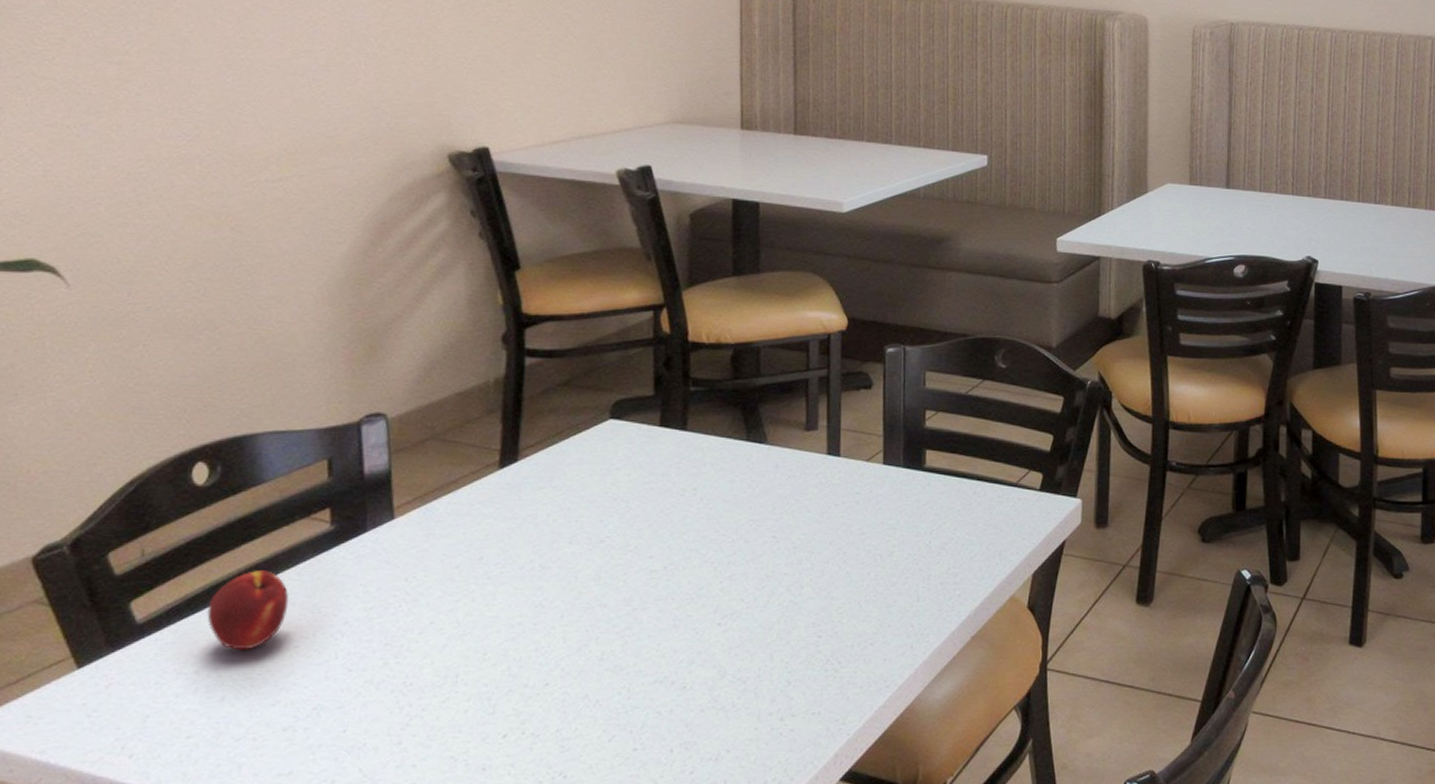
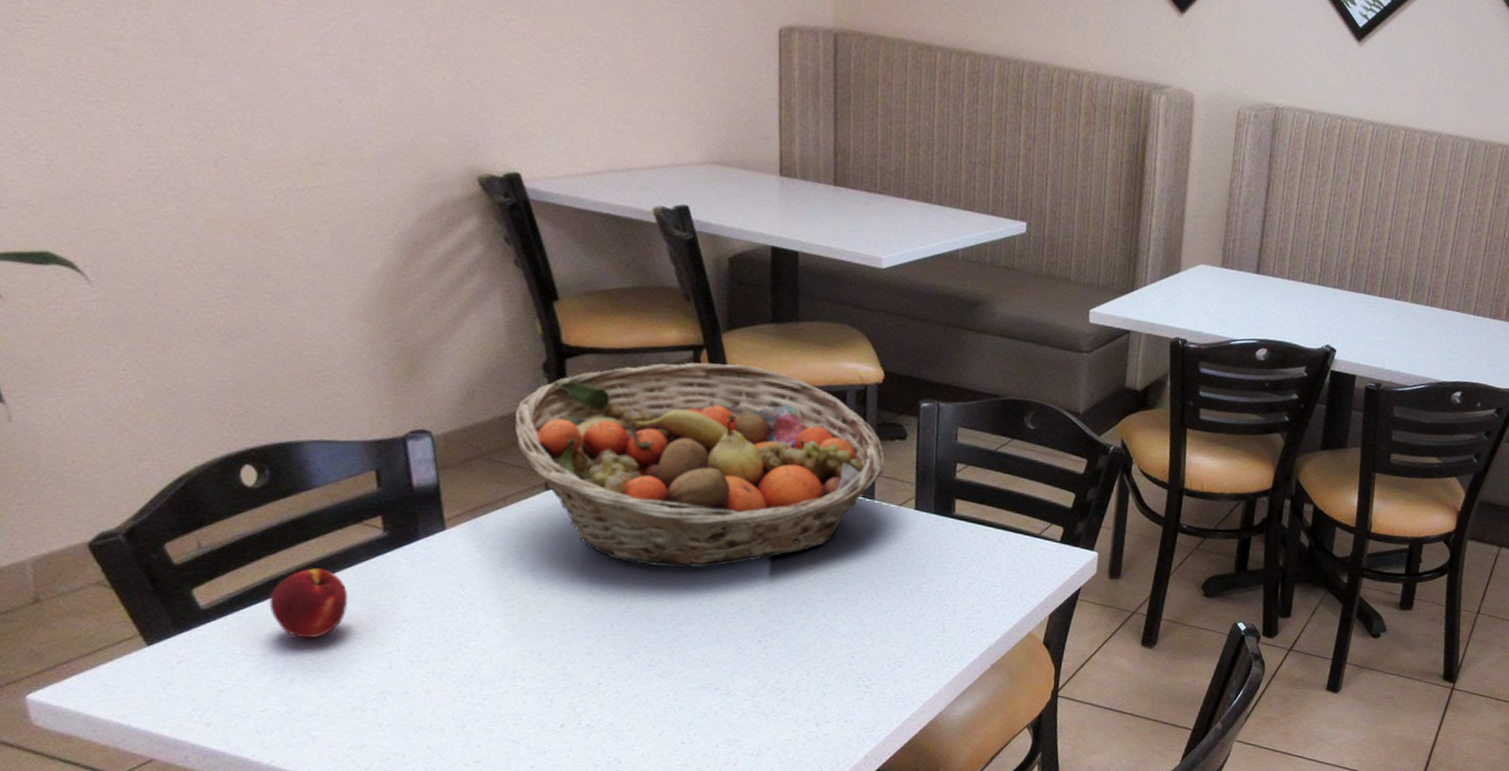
fruit basket: none [471,321,851,545] -> present [515,362,885,568]

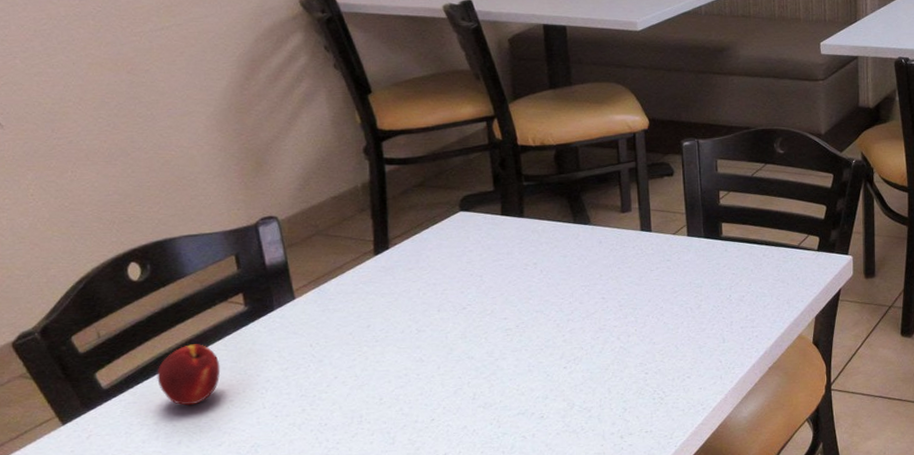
fruit basket: present [515,362,885,568] -> none [344,128,658,311]

